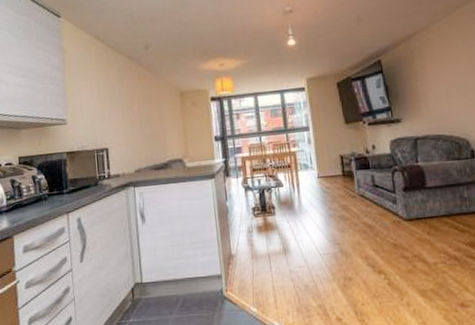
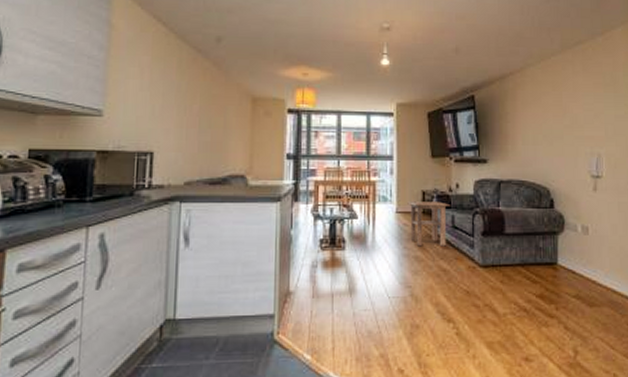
side table: none [327,163,369,207] -> present [407,201,450,247]

